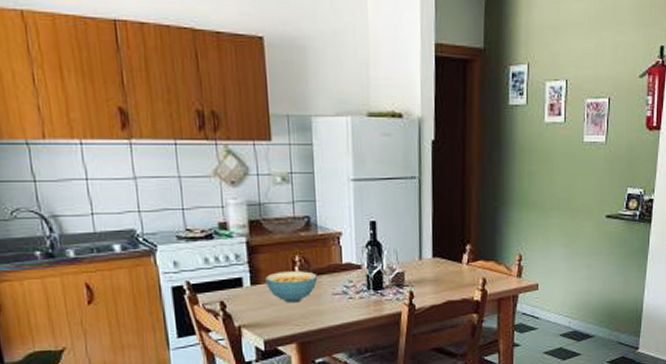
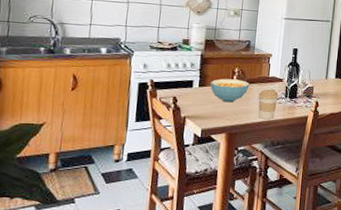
coffee cup: none [331,280,359,321] -> present [258,89,279,120]

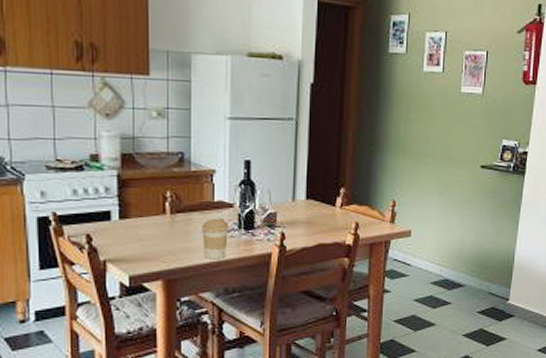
cereal bowl: present [210,78,249,103] -> none [135,207,188,239]

